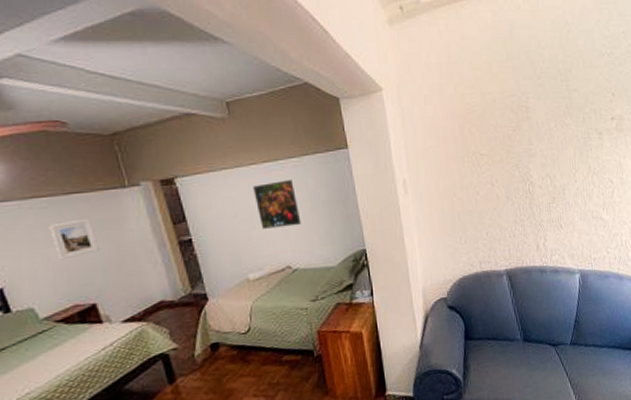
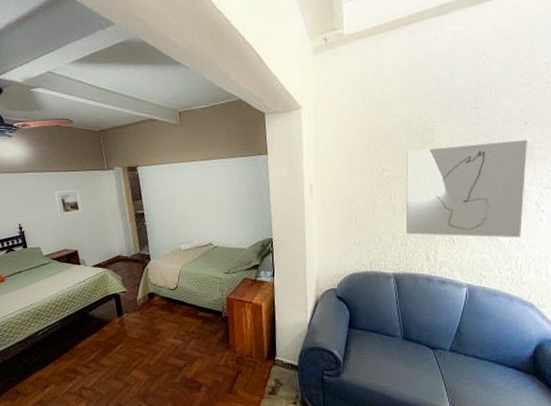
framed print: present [253,180,302,229] -> none [191,176,224,213]
wall art: none [503,111,622,224] -> present [406,139,527,238]

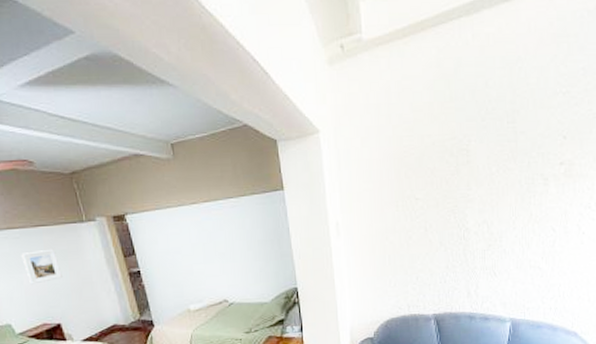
wall art: present [406,139,527,238] -> none [441,155,567,270]

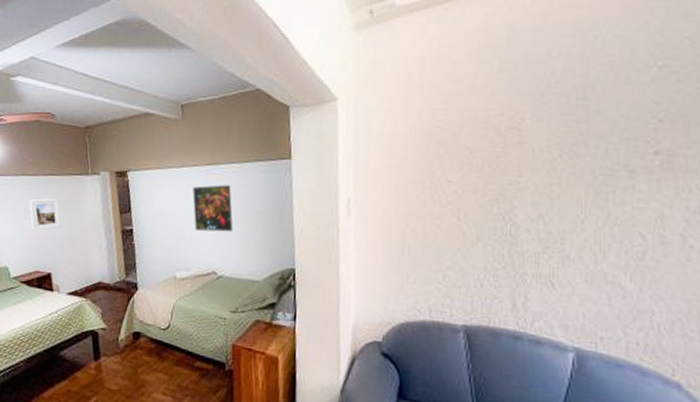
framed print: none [194,219,238,264] -> present [192,185,233,232]

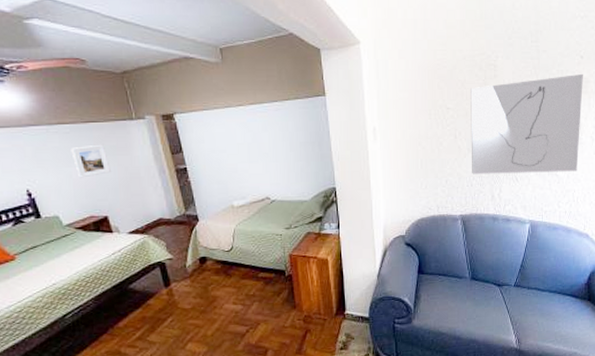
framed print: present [192,185,233,232] -> none [240,122,281,163]
wall art: none [481,143,664,284] -> present [470,73,583,175]

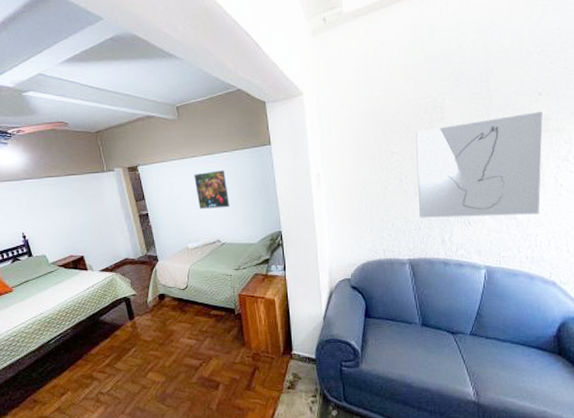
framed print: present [71,144,111,178] -> none [56,194,86,223]
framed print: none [240,122,281,163] -> present [194,170,230,209]

